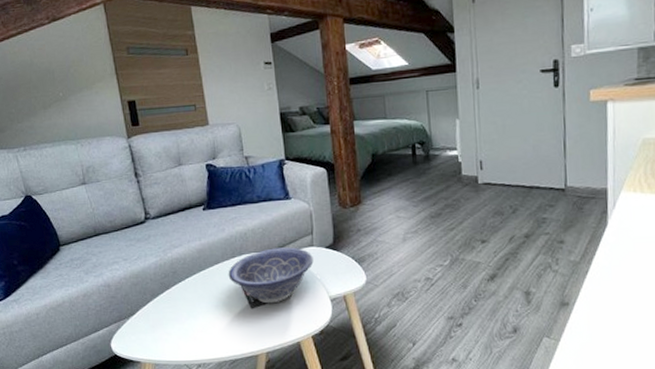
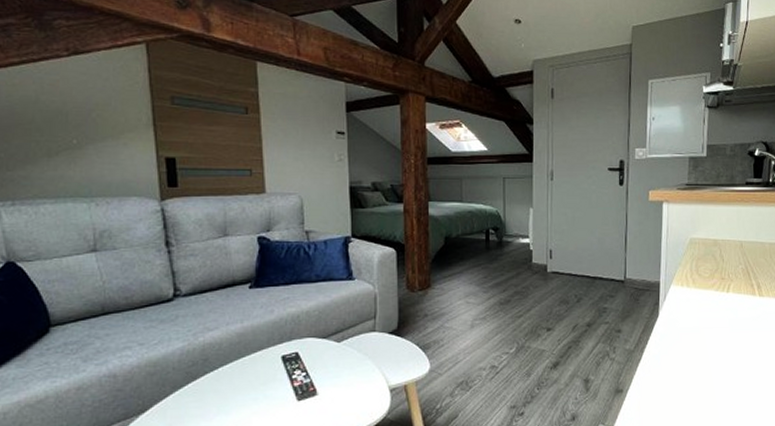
decorative bowl: present [228,247,314,304] -> none [273,332,374,396]

